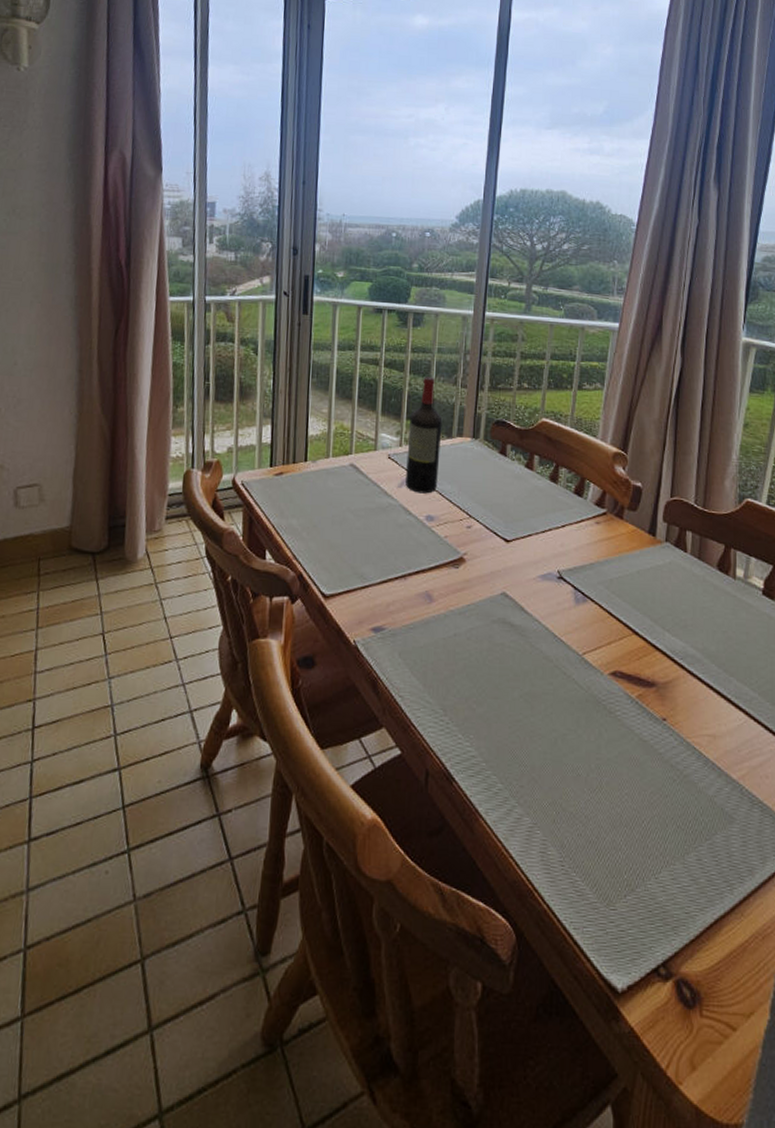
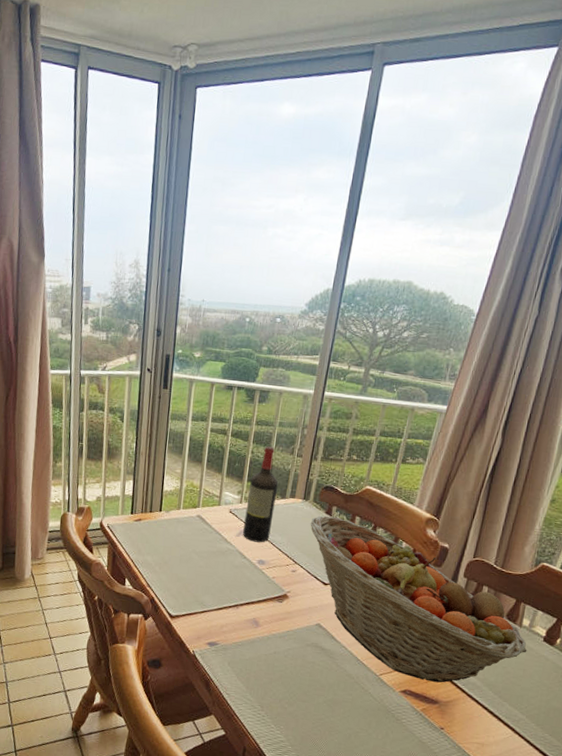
fruit basket: none [483,456,747,658] -> present [310,515,527,683]

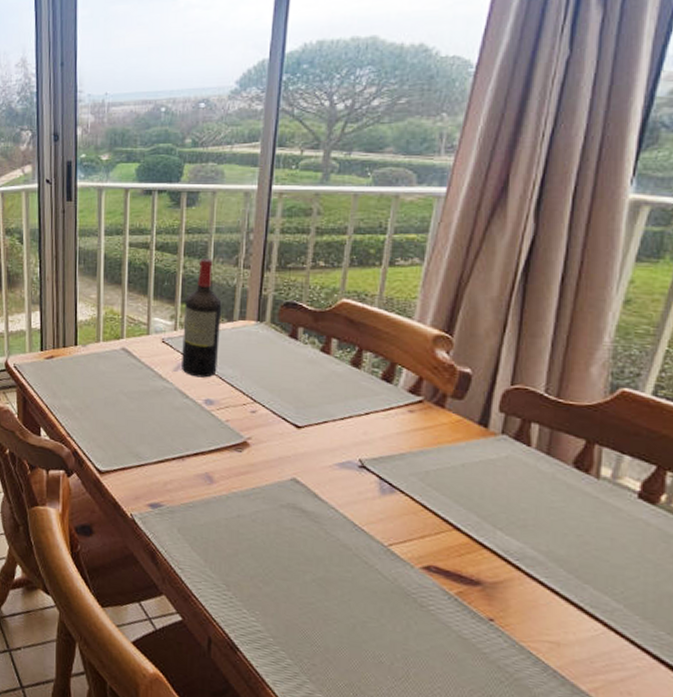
fruit basket: present [310,515,527,683] -> none [269,340,613,557]

